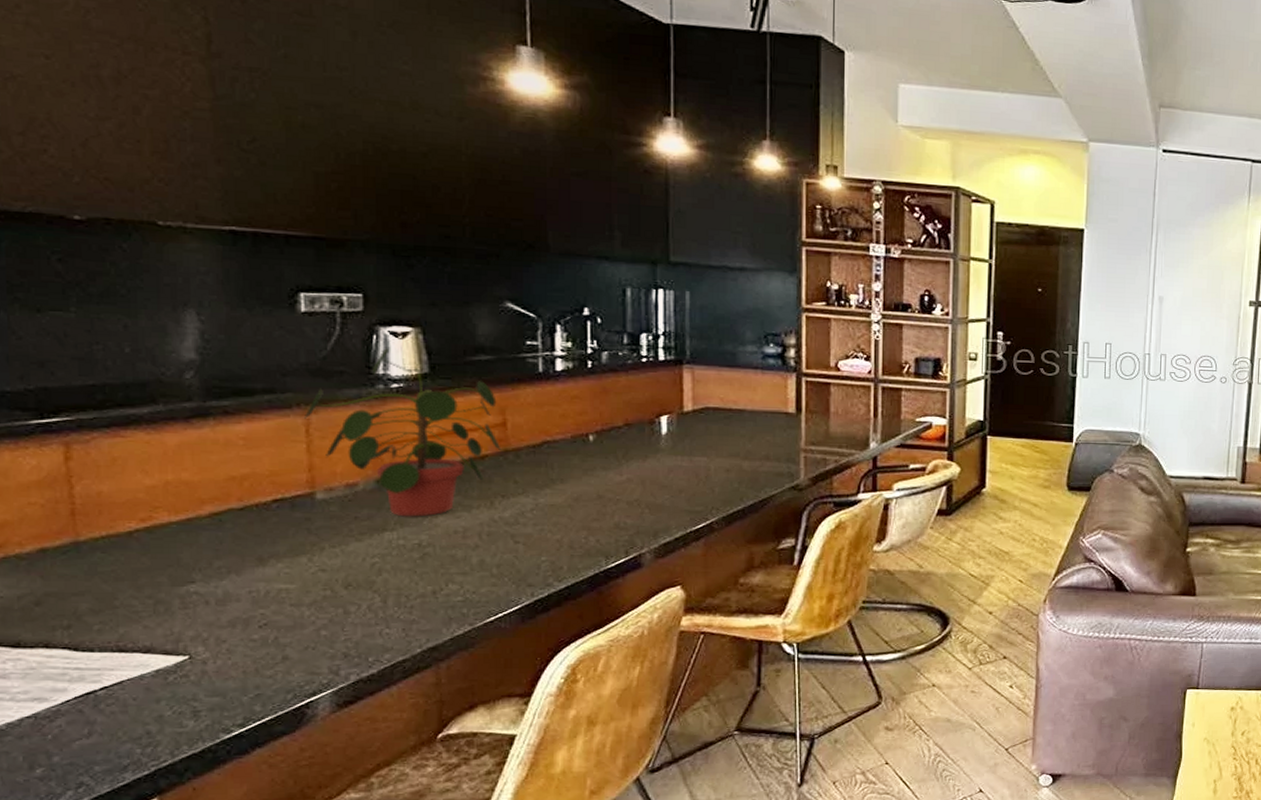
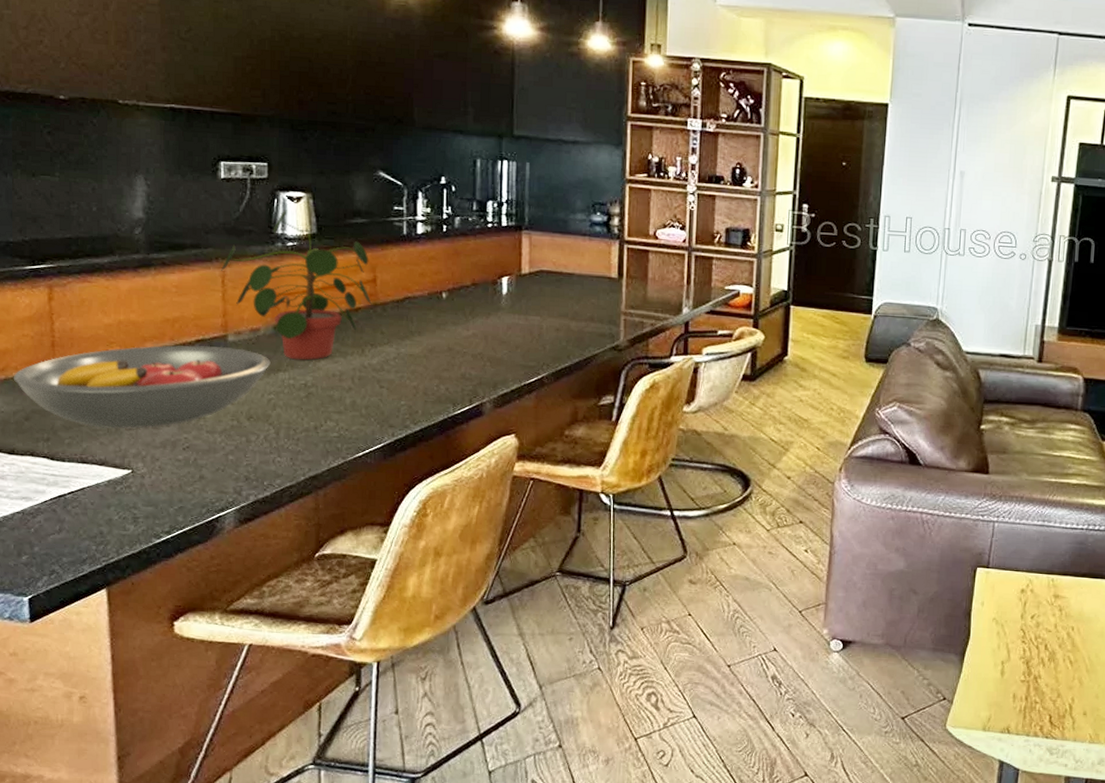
fruit bowl: none [15,505,373,609] -> present [13,345,271,429]

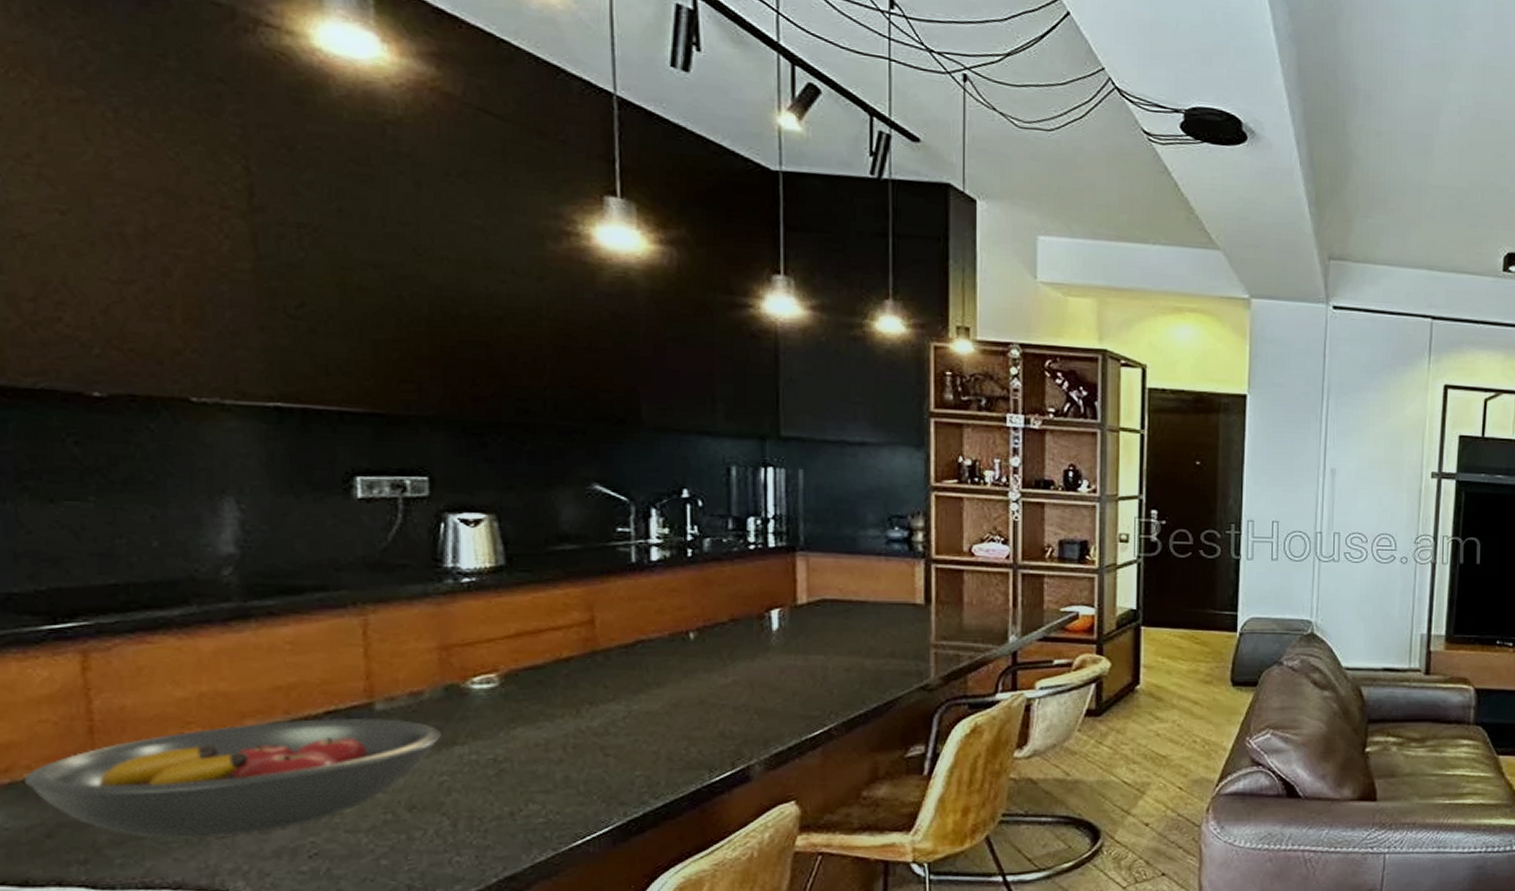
potted plant: present [220,210,372,360] -> none [360,536,589,729]

